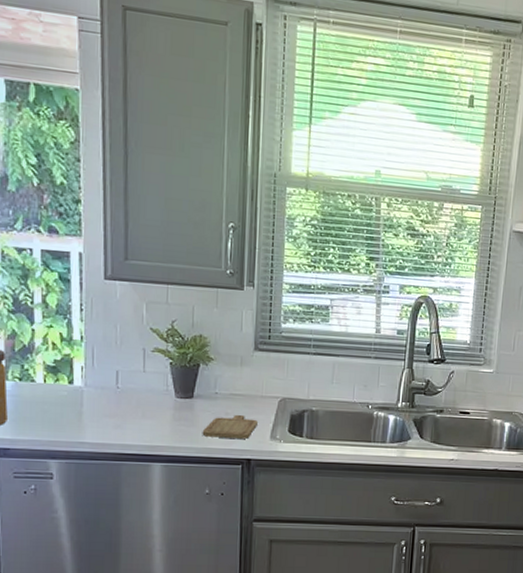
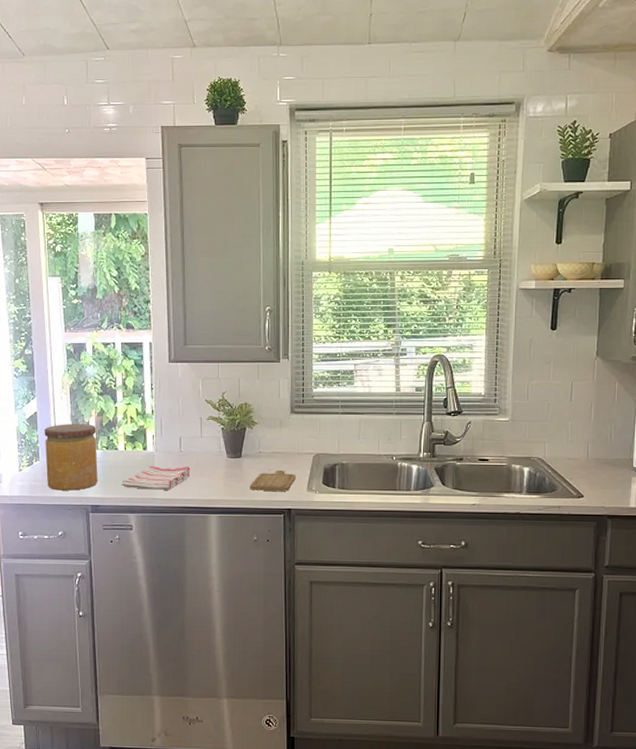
dish towel: none [38,403,130,433] -> present [121,466,191,490]

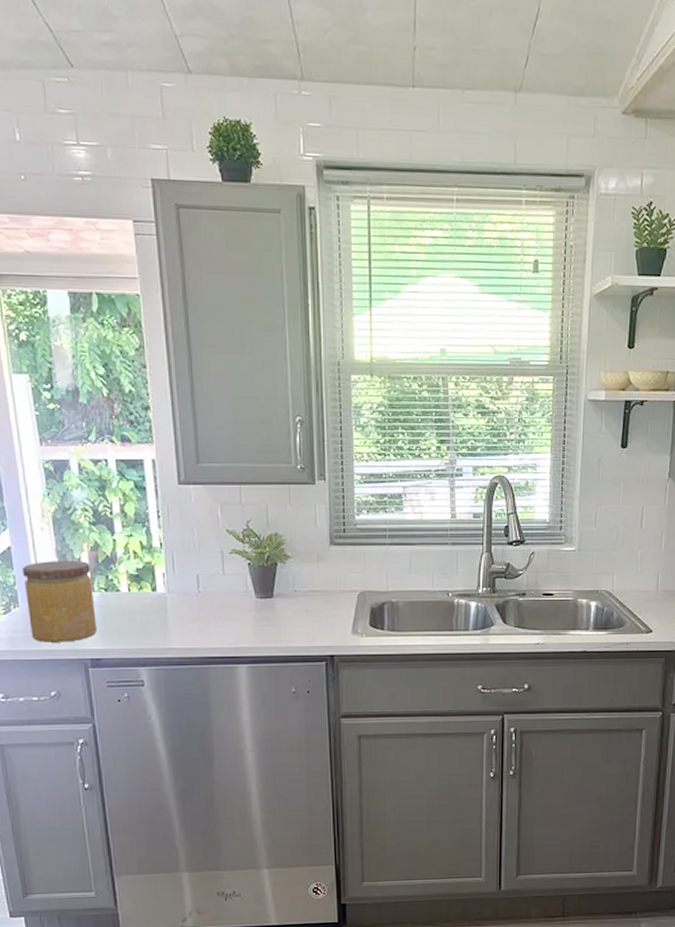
dish towel: present [121,466,191,490] -> none [126,609,213,638]
chopping board: present [249,469,296,491] -> none [284,611,338,635]

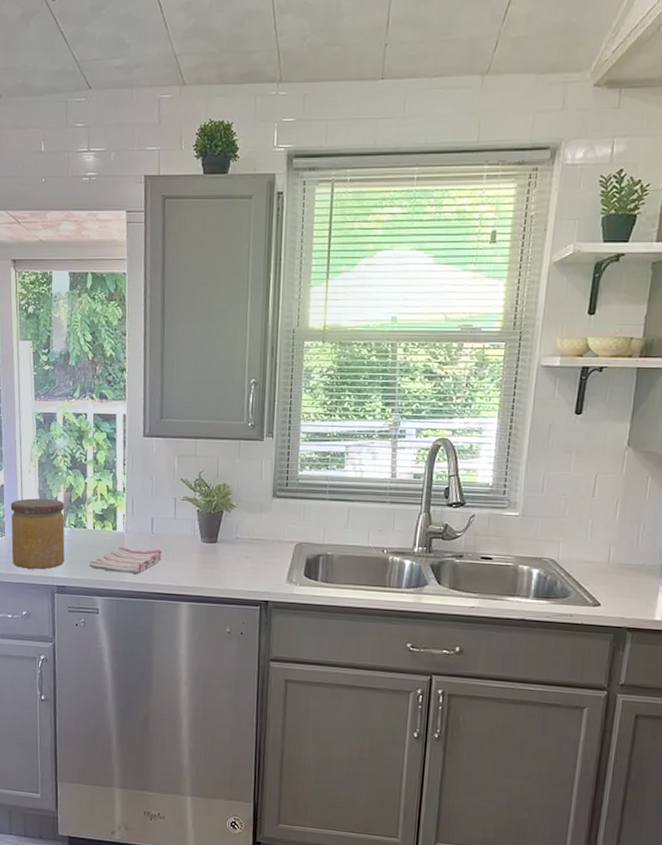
dish towel: none [126,609,213,638] -> present [88,547,162,574]

